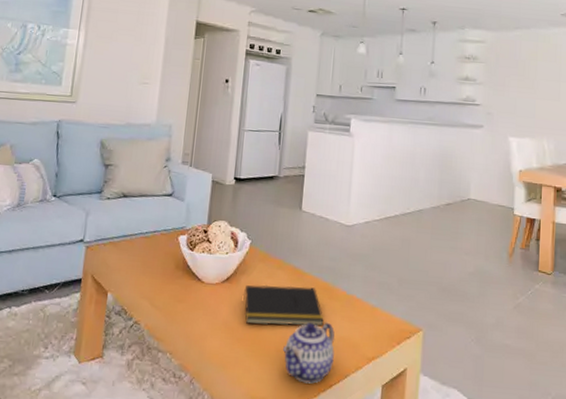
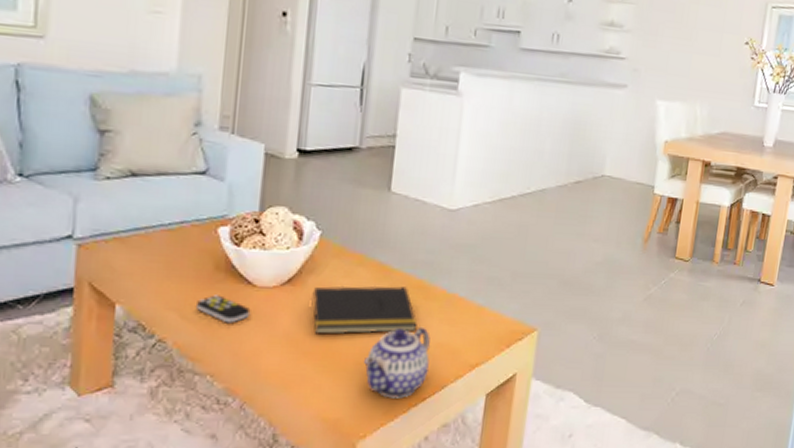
remote control: none [162,288,200,312] -> present [197,295,251,324]

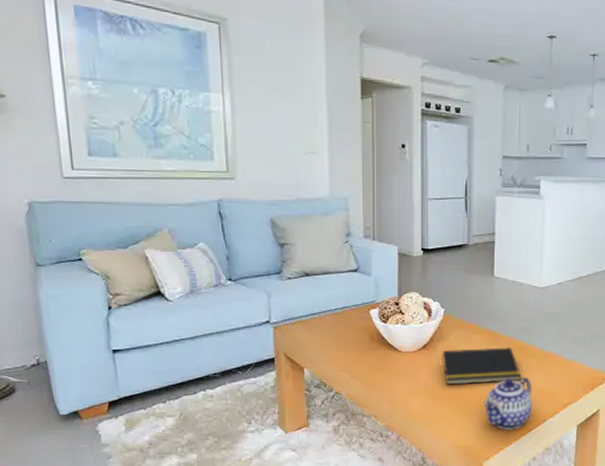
remote control: present [197,295,251,324] -> none [360,359,399,379]

